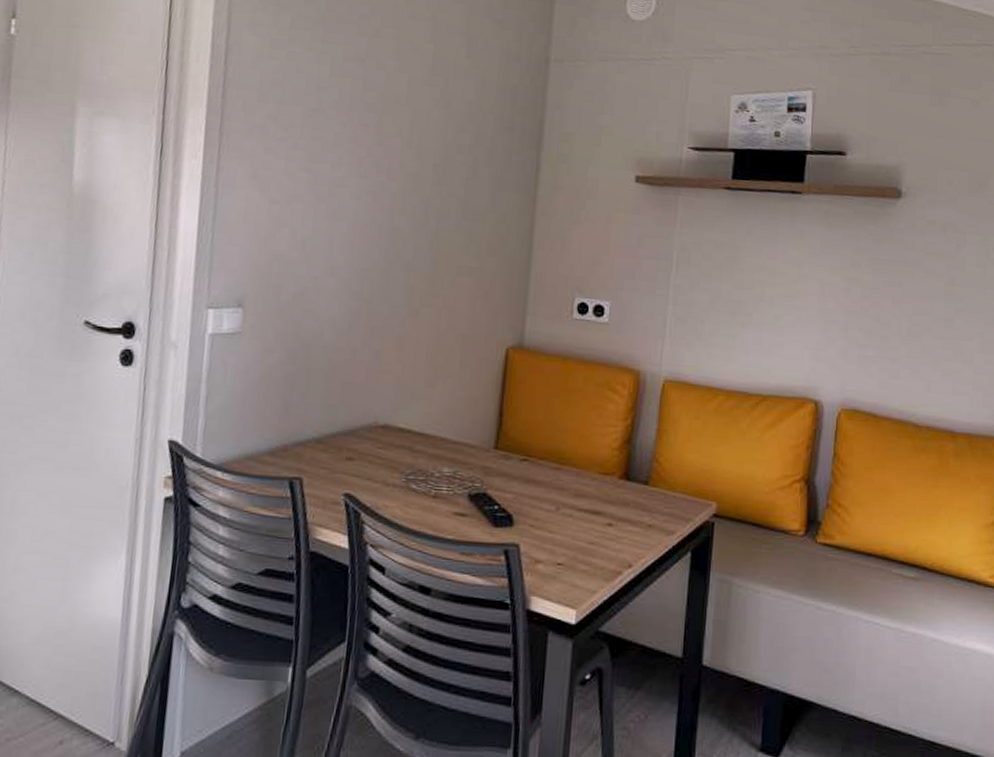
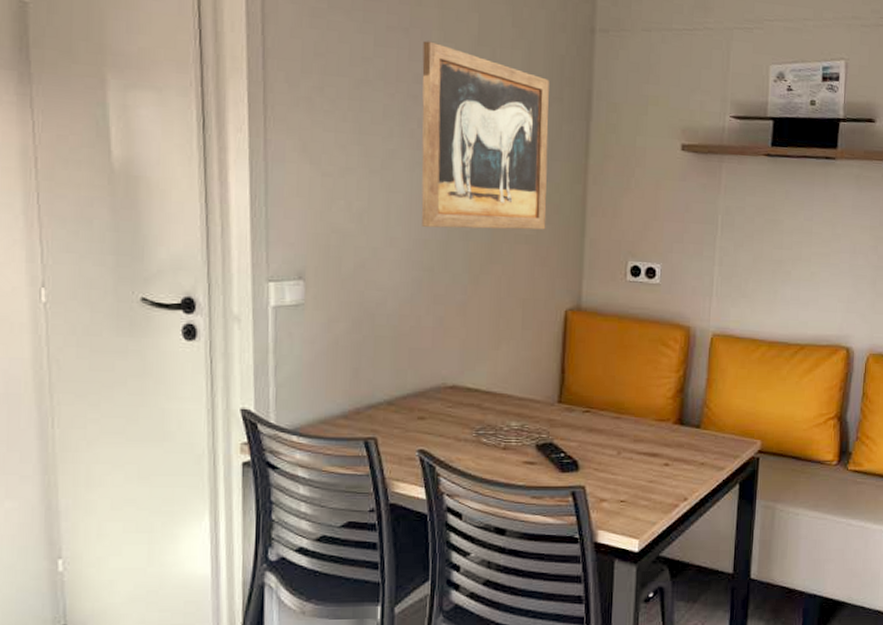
wall art: none [364,70,501,262] -> present [421,40,549,230]

